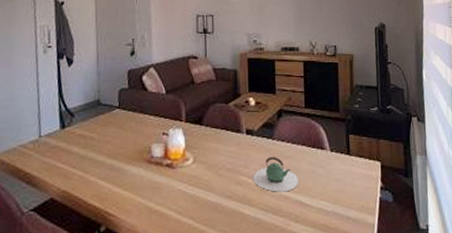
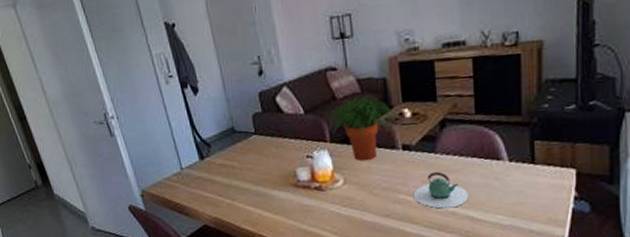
potted plant: none [183,83,242,142] -> present [324,95,395,161]

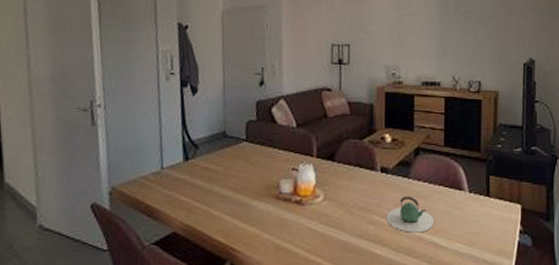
potted plant: present [324,95,395,161] -> none [314,117,377,179]

